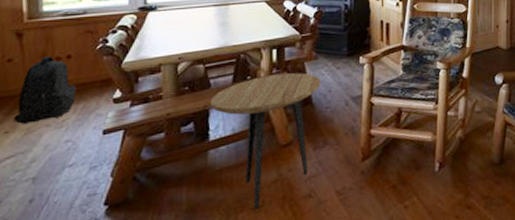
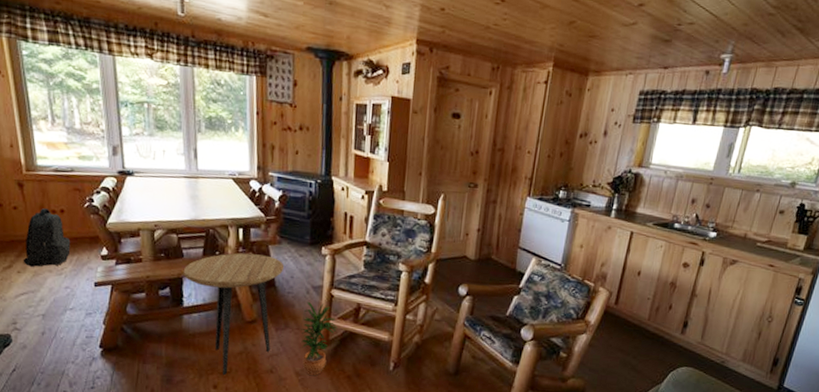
potted plant: none [341,113,380,192] -> present [301,302,338,375]

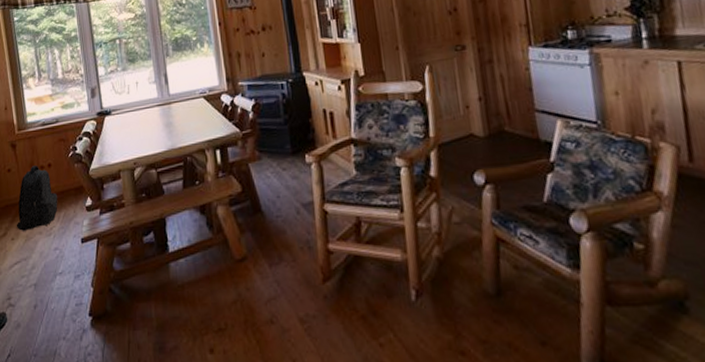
side table: present [183,253,285,375] -> none [165,175,269,333]
potted plant: present [301,302,338,375] -> none [297,223,339,320]

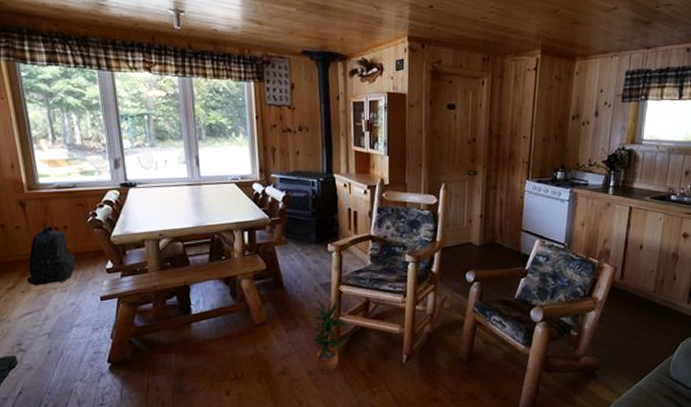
potted plant: none [297,223,339,320] -> present [311,300,348,374]

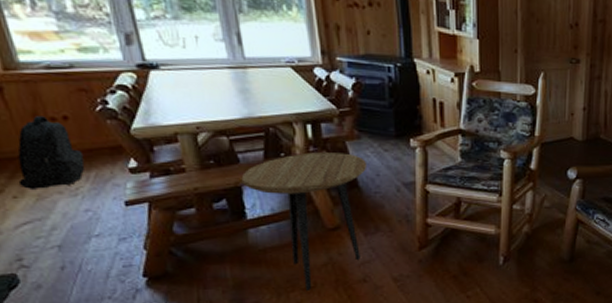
side table: none [190,256,292,380] -> present [241,152,368,290]
potted plant: present [311,300,348,374] -> none [394,201,437,279]

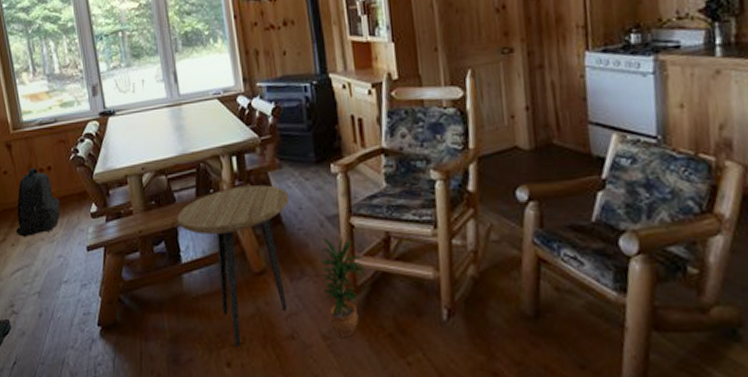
potted plant: none [394,201,437,279] -> present [320,237,366,337]

